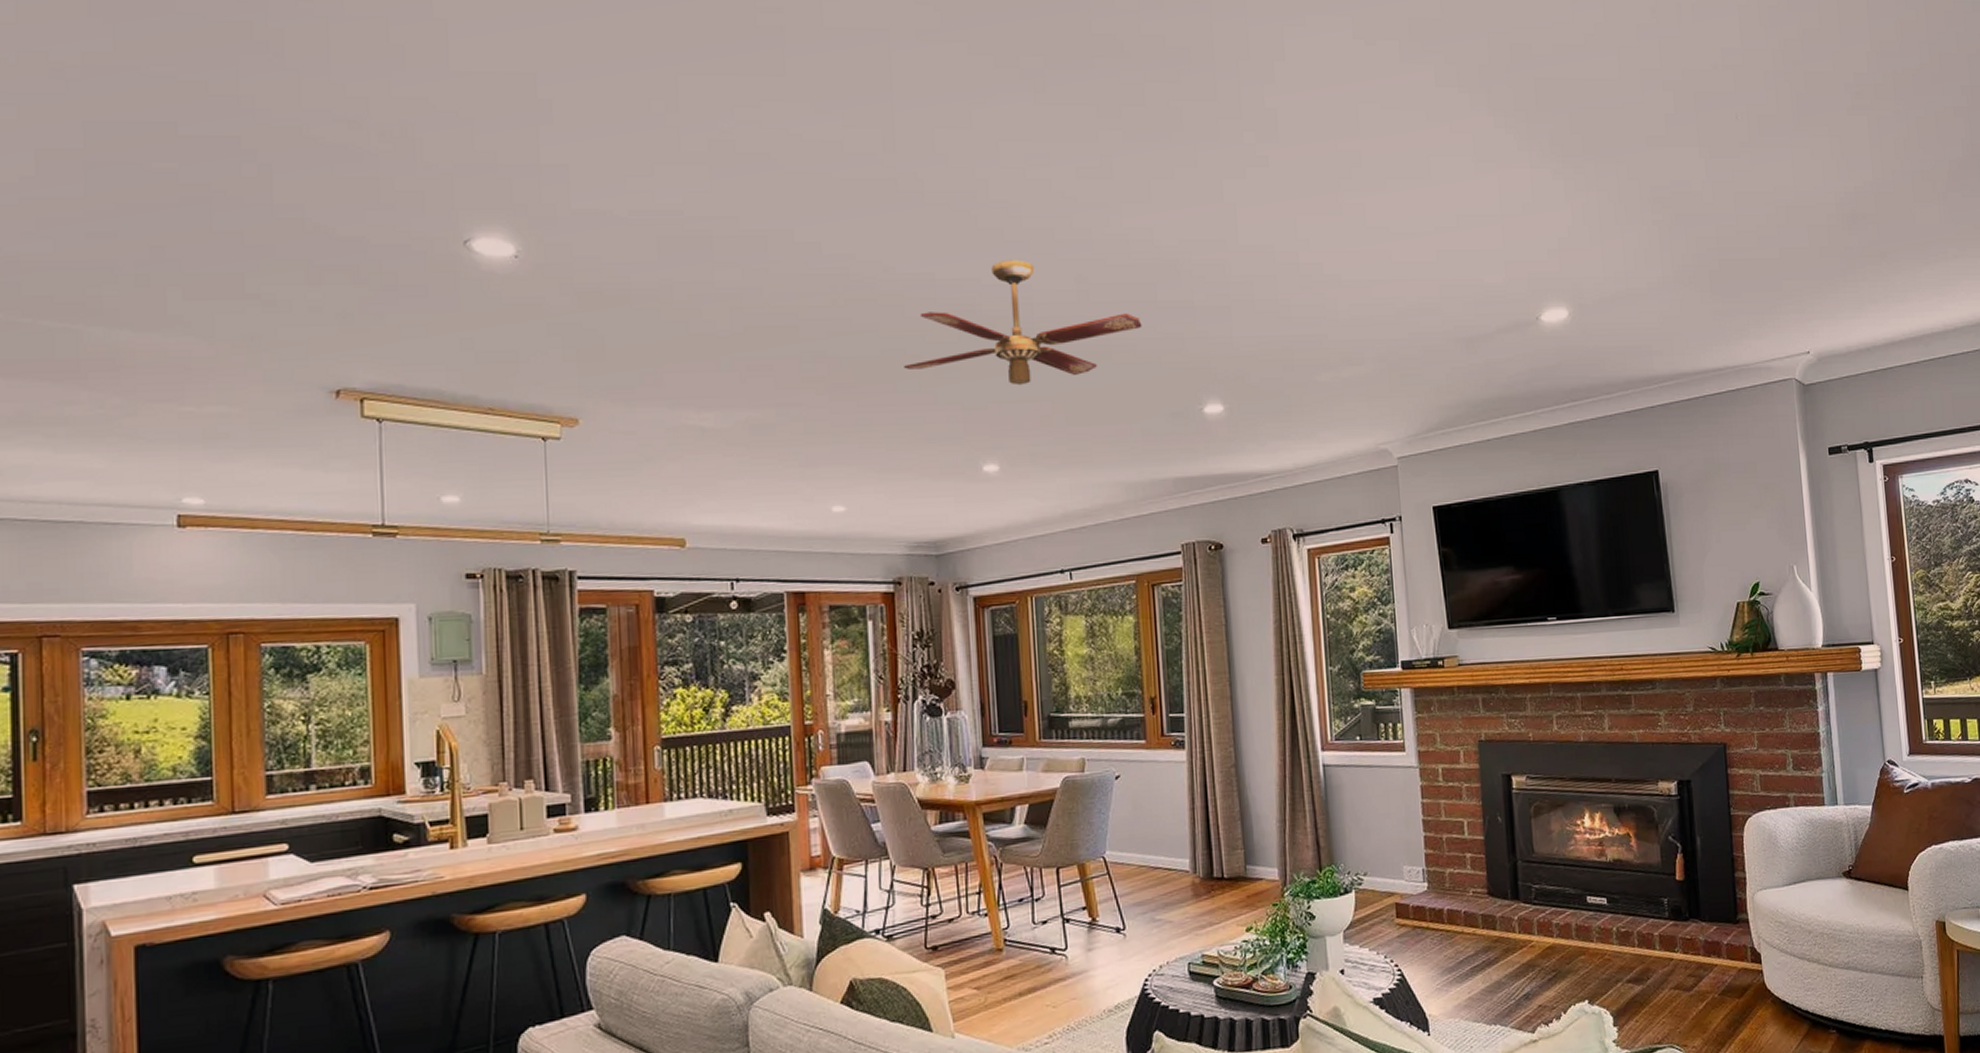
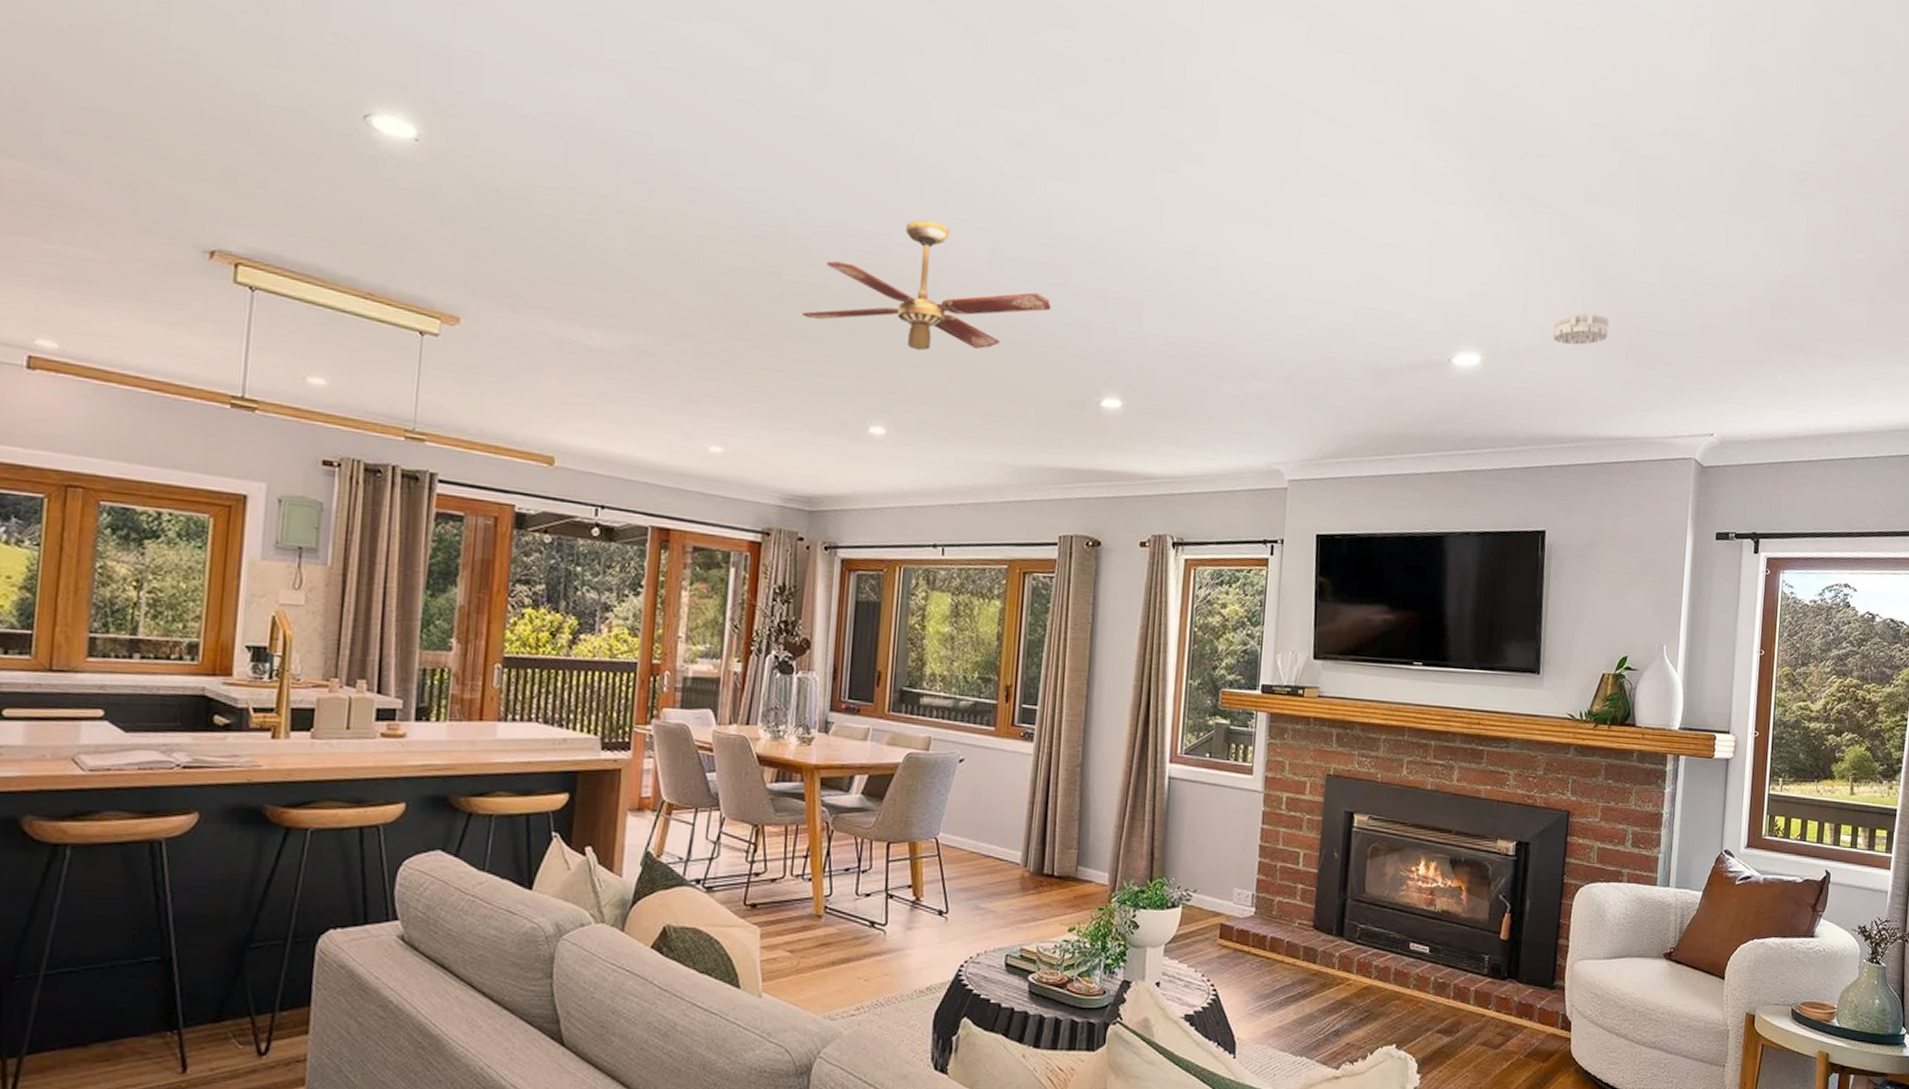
smoke detector: none [1635,252,1691,286] -> present [1553,313,1610,345]

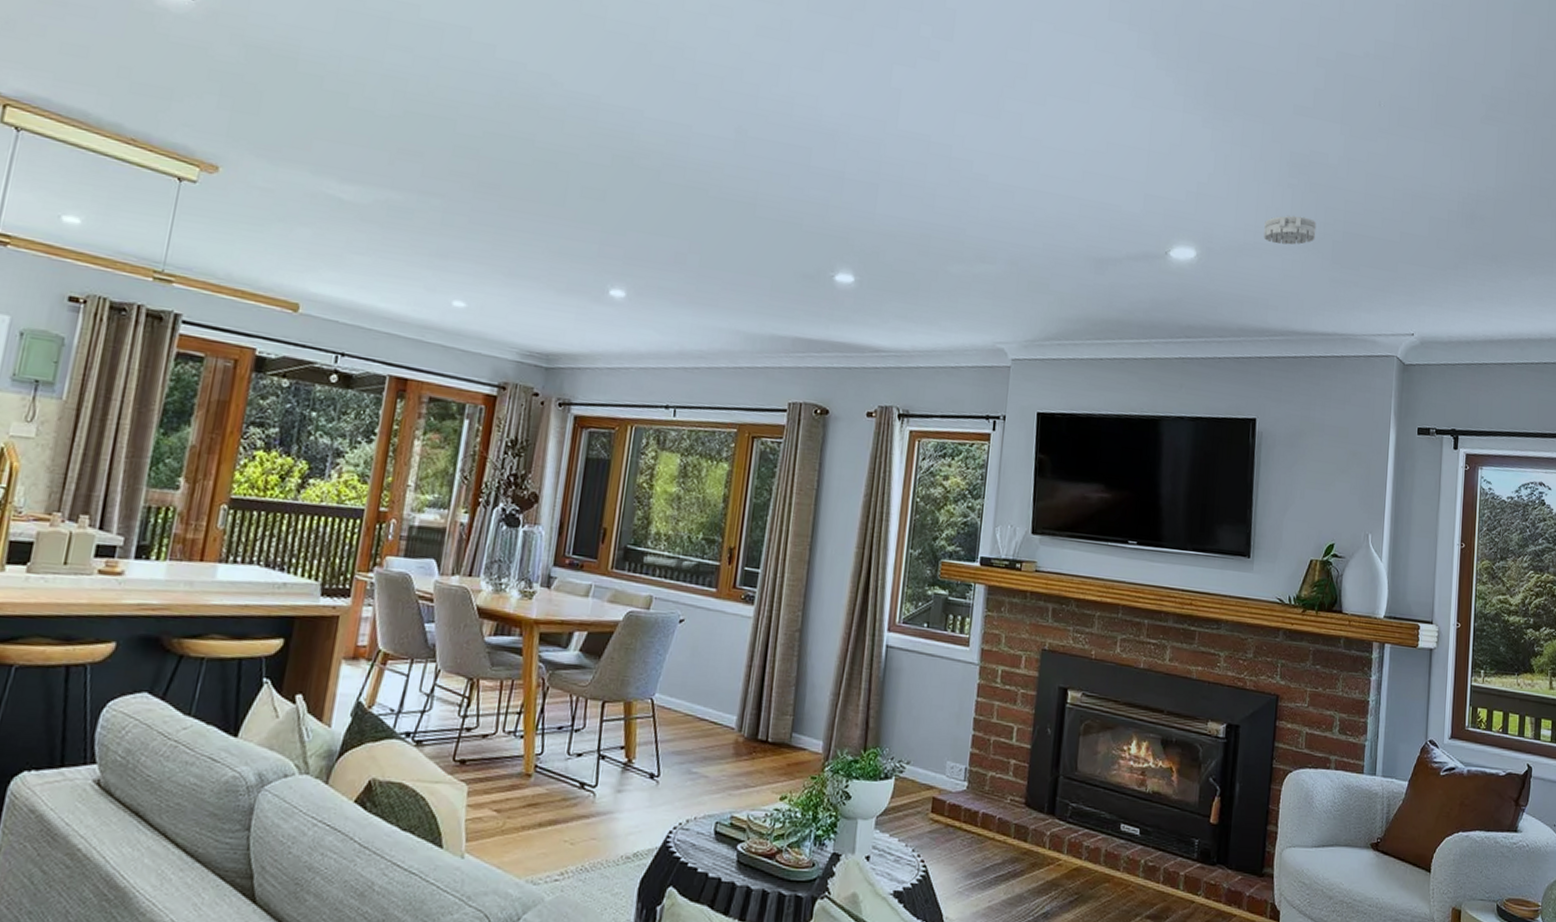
ceiling fan: present [803,220,1051,351] -> none [552,97,791,221]

